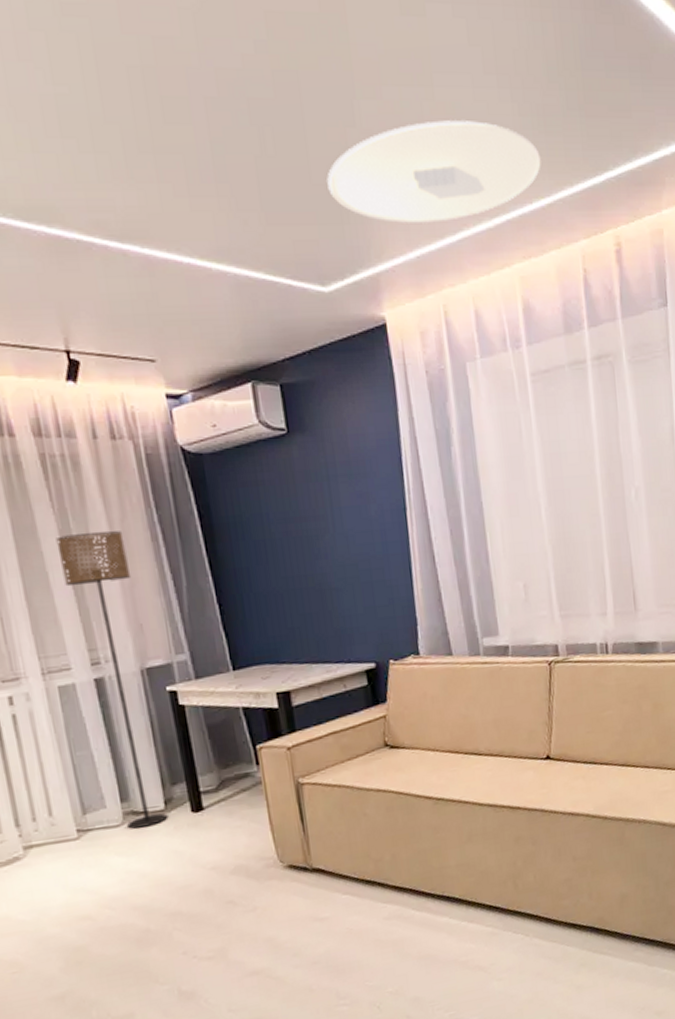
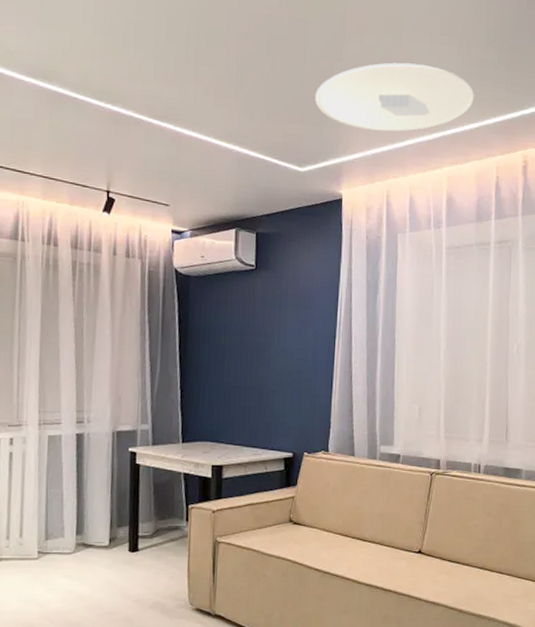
floor lamp: present [55,530,168,829] -> none [70,322,121,558]

